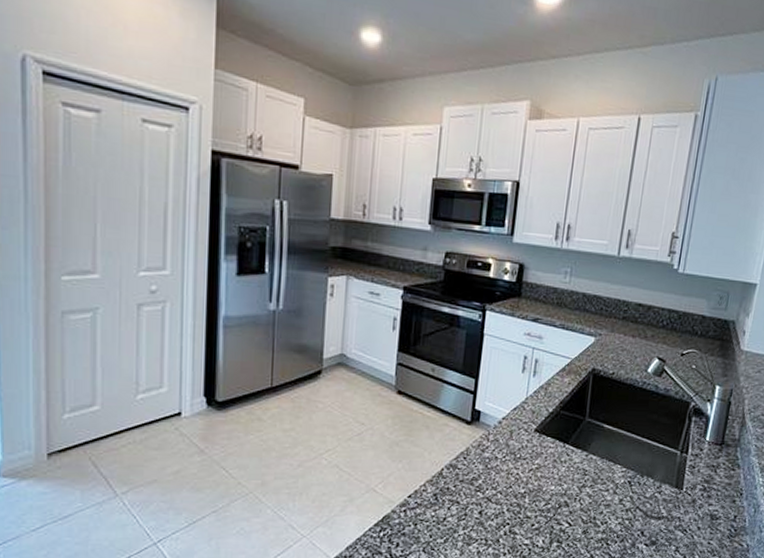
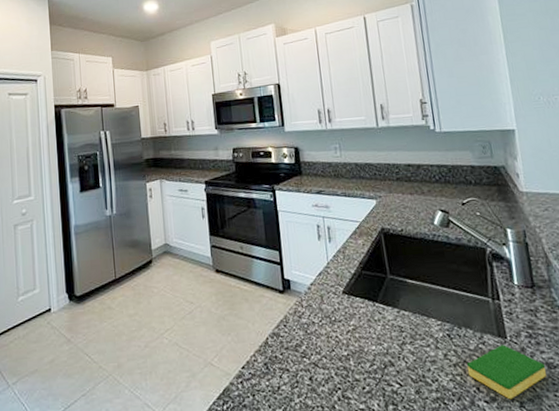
dish sponge: none [637,495,709,544] -> present [467,345,546,400]

